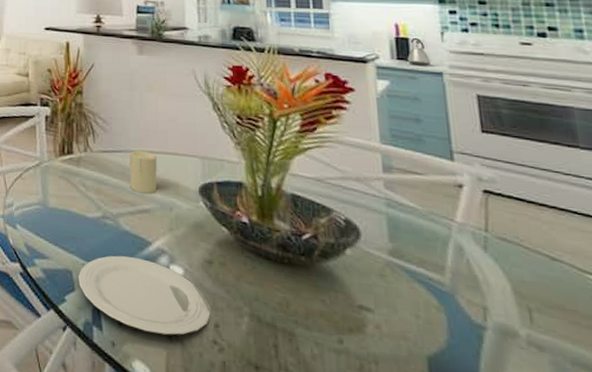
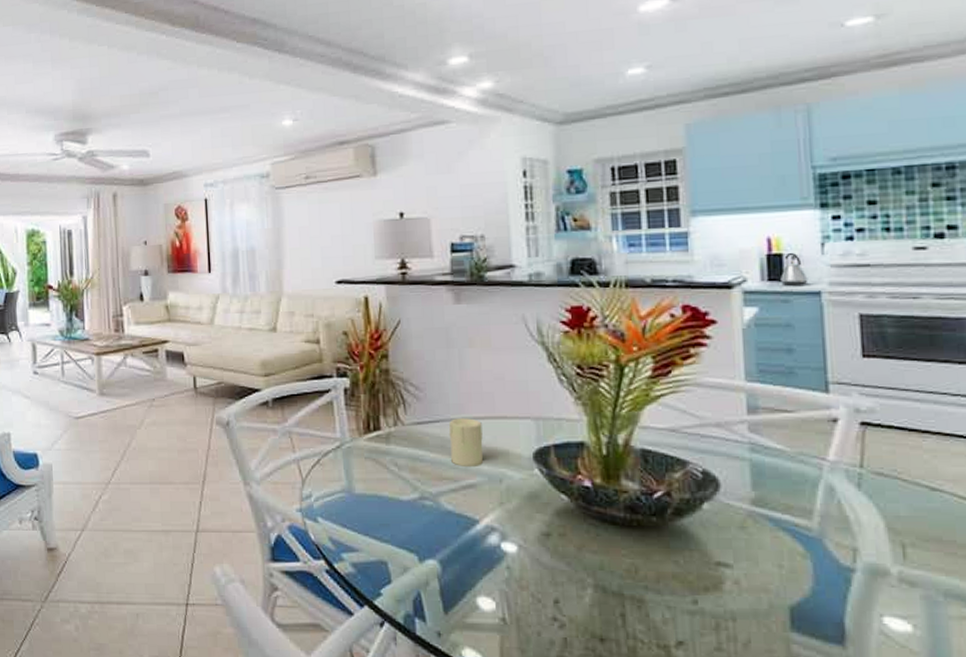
plate: present [79,255,211,336] -> none [395,539,550,619]

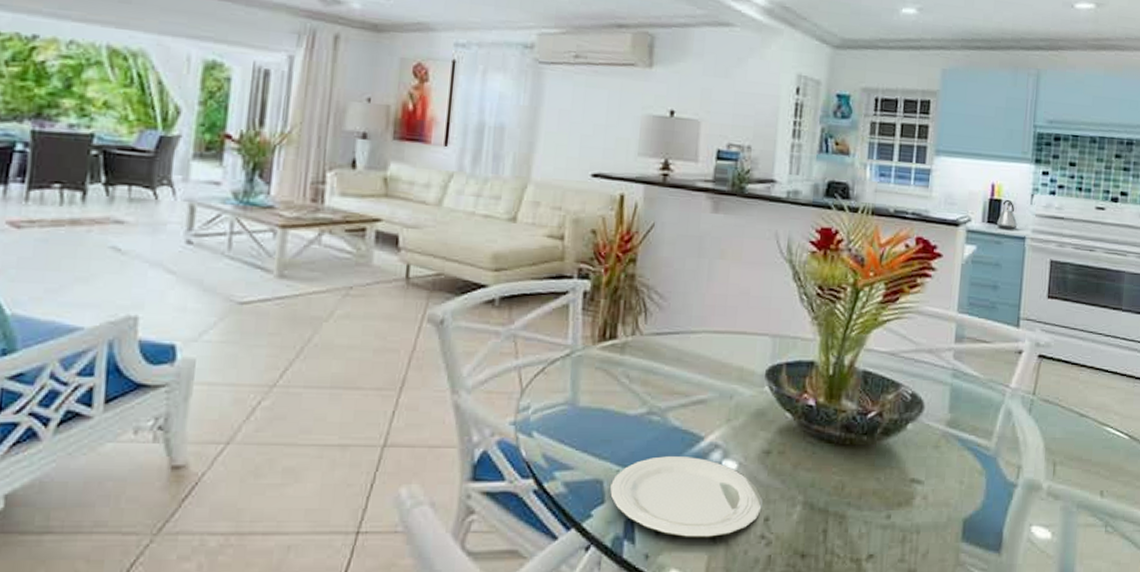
plate: none [395,539,550,619] -> present [610,456,763,538]
candle: present [449,418,483,468] -> none [685,331,721,383]

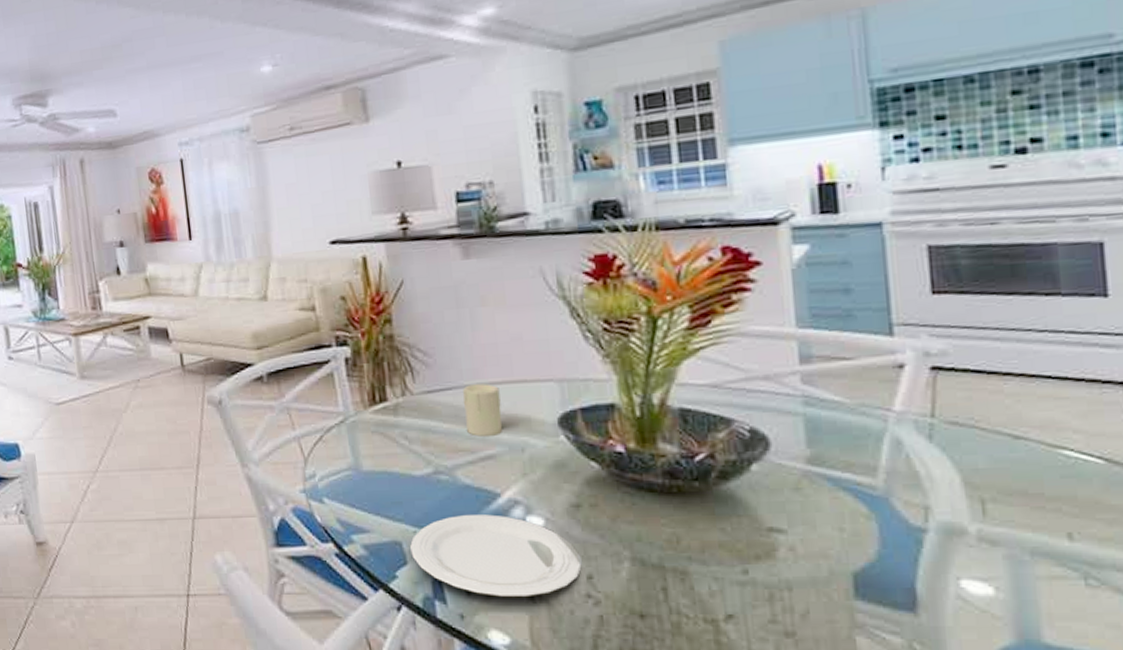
candle: none [685,331,721,383] -> present [463,384,502,438]
kettle: present [997,199,1018,231] -> none [834,179,867,220]

